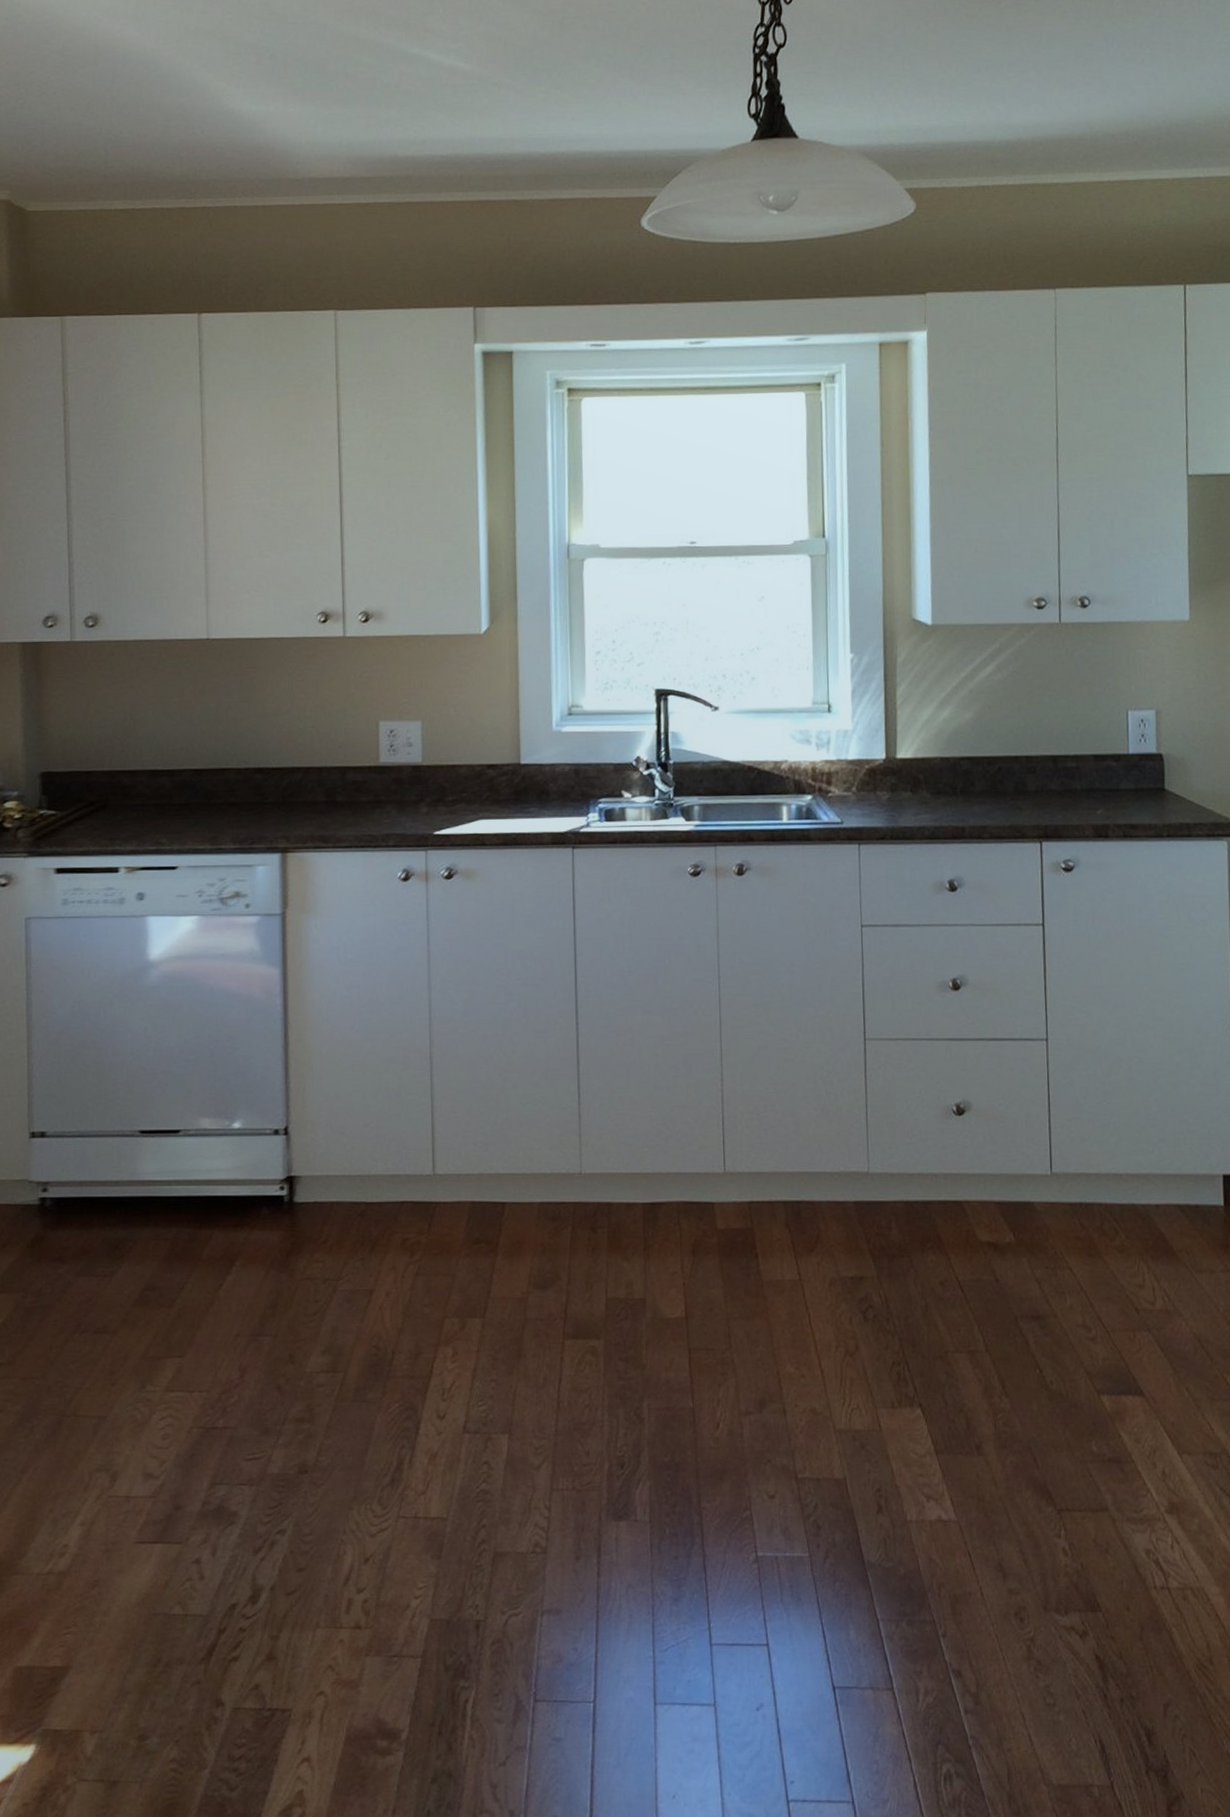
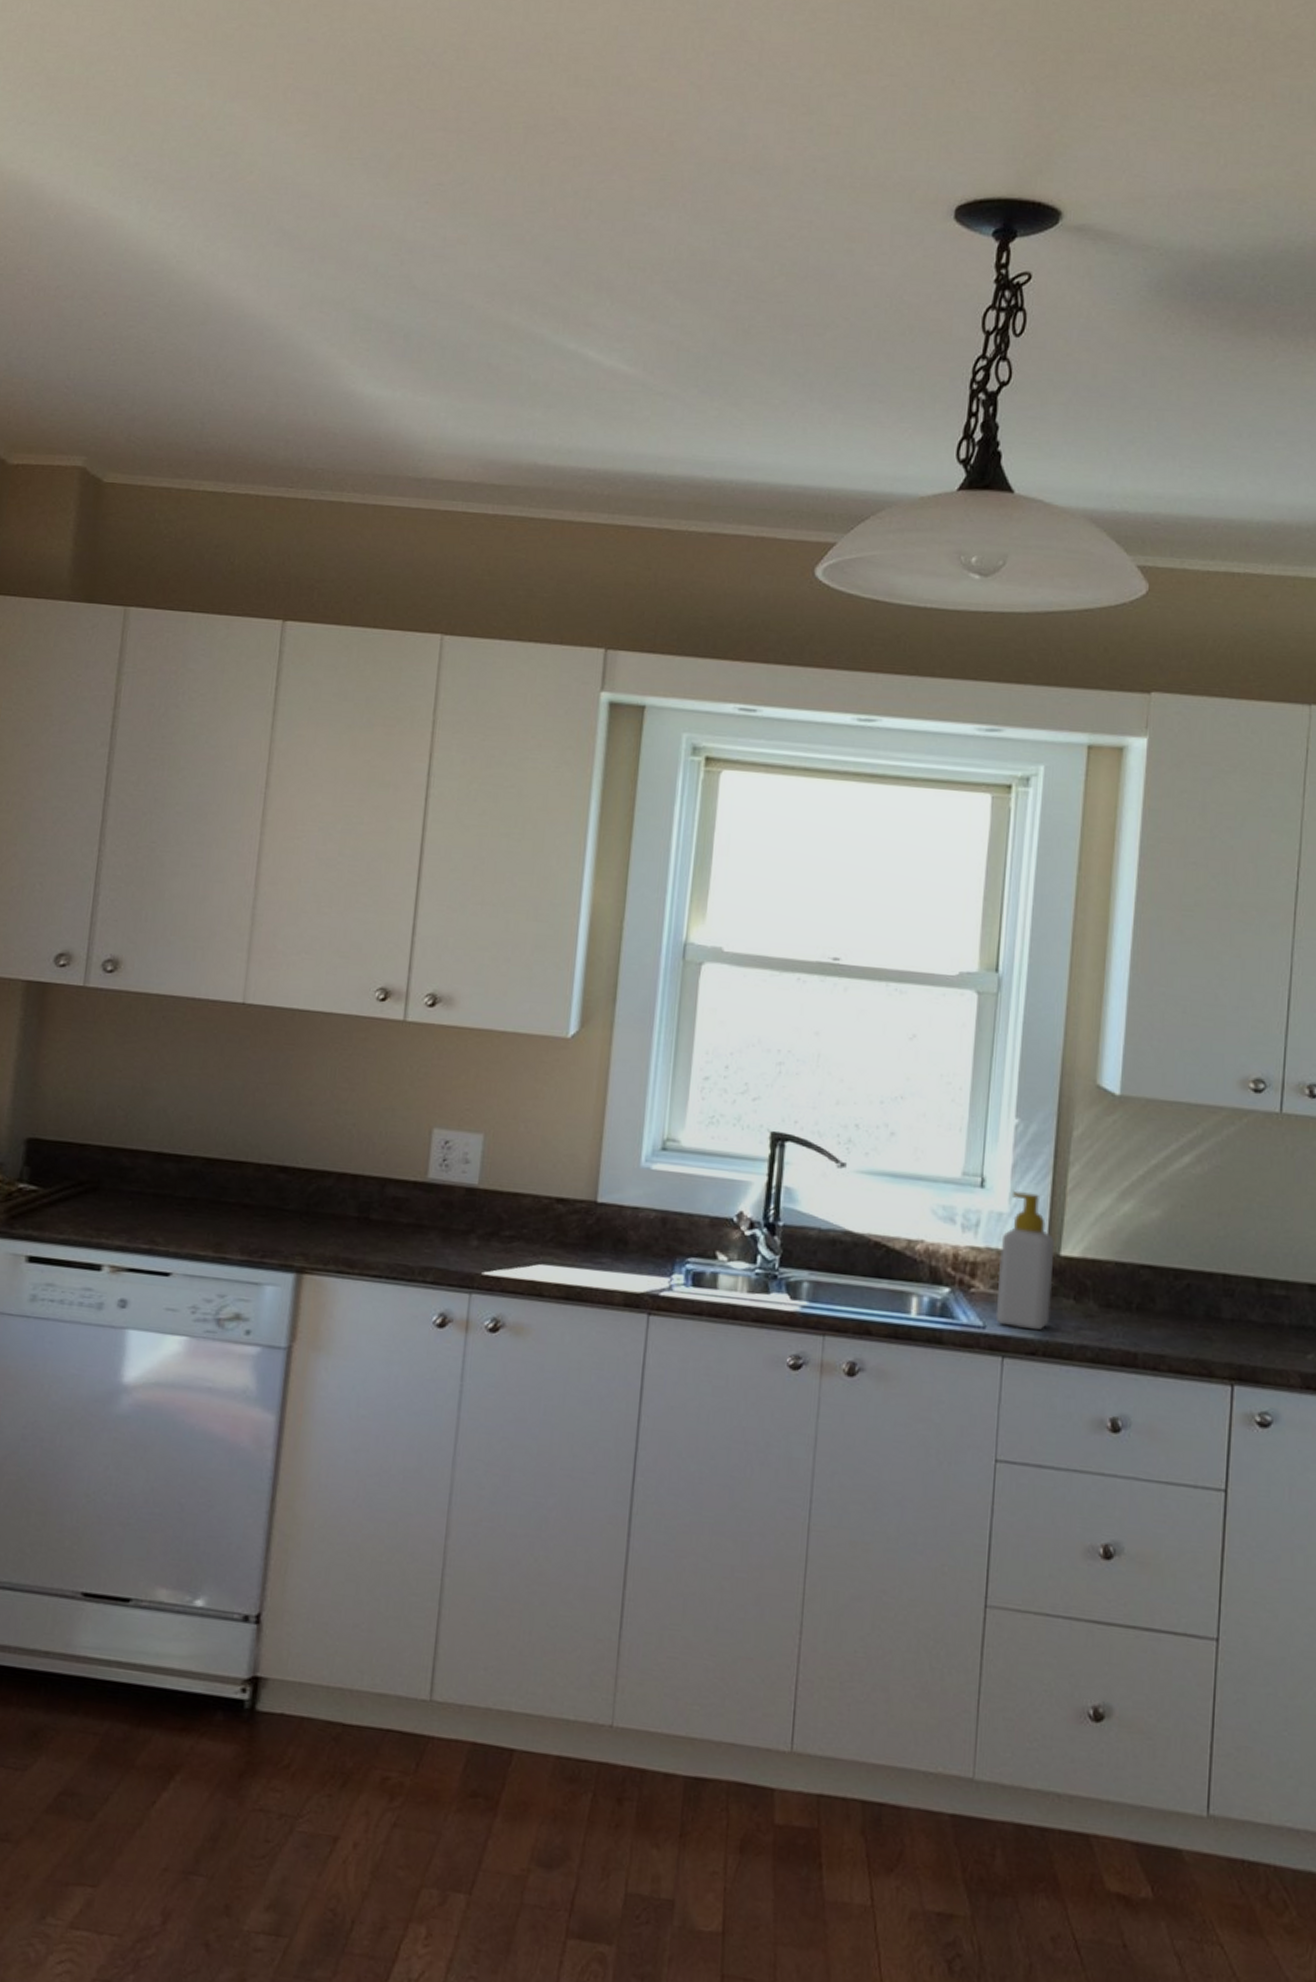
soap bottle: none [848,711,893,820] -> present [995,1190,1055,1331]

